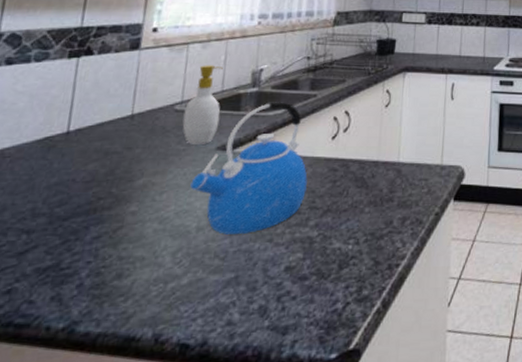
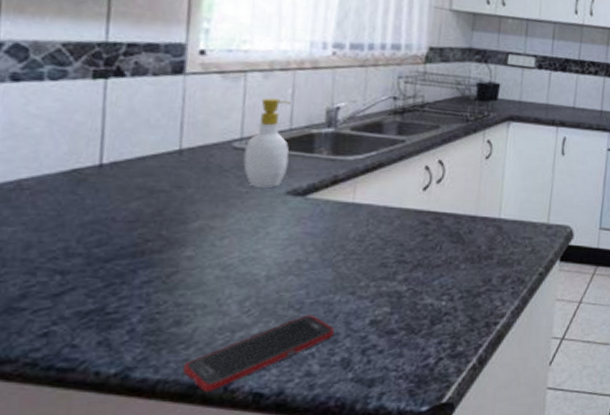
cell phone: none [121,263,254,344] -> present [183,315,334,391]
kettle: present [190,101,308,234] -> none [256,144,395,285]

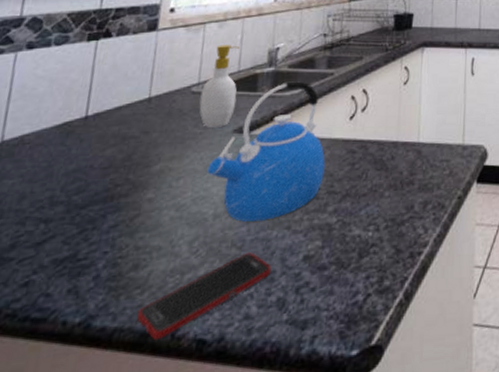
kettle: none [256,144,395,285] -> present [207,80,325,222]

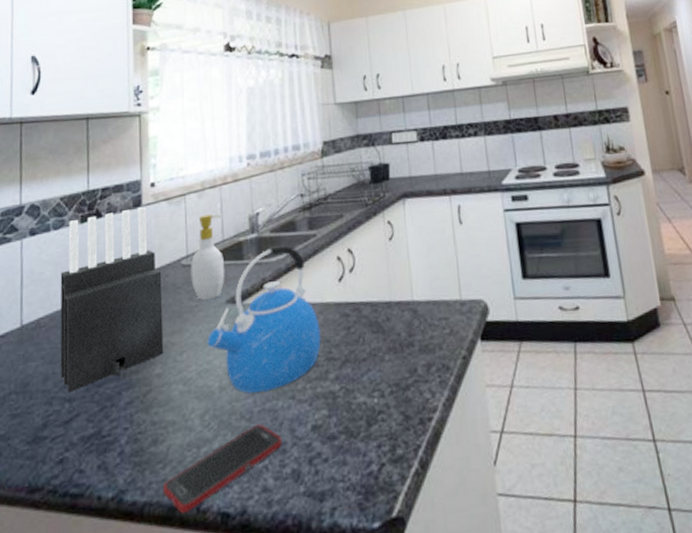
knife block: none [39,30,169,213] -> present [60,206,164,392]

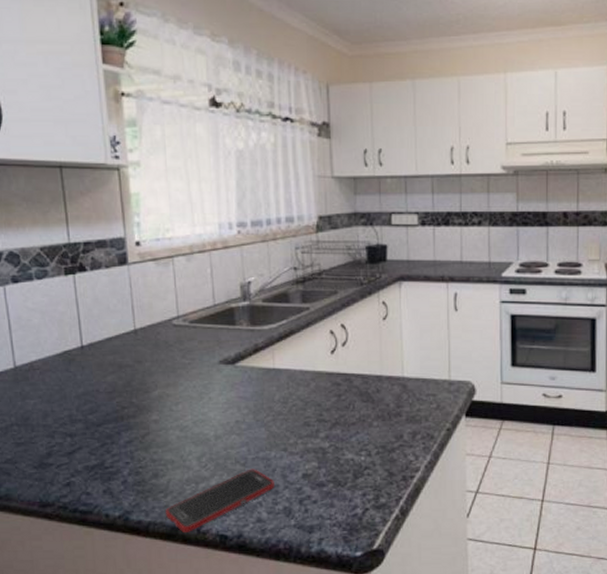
knife block: present [60,206,164,392] -> none [49,264,160,428]
soap bottle: present [191,214,225,301] -> none [182,279,217,360]
kettle: present [207,245,321,393] -> none [201,314,312,443]

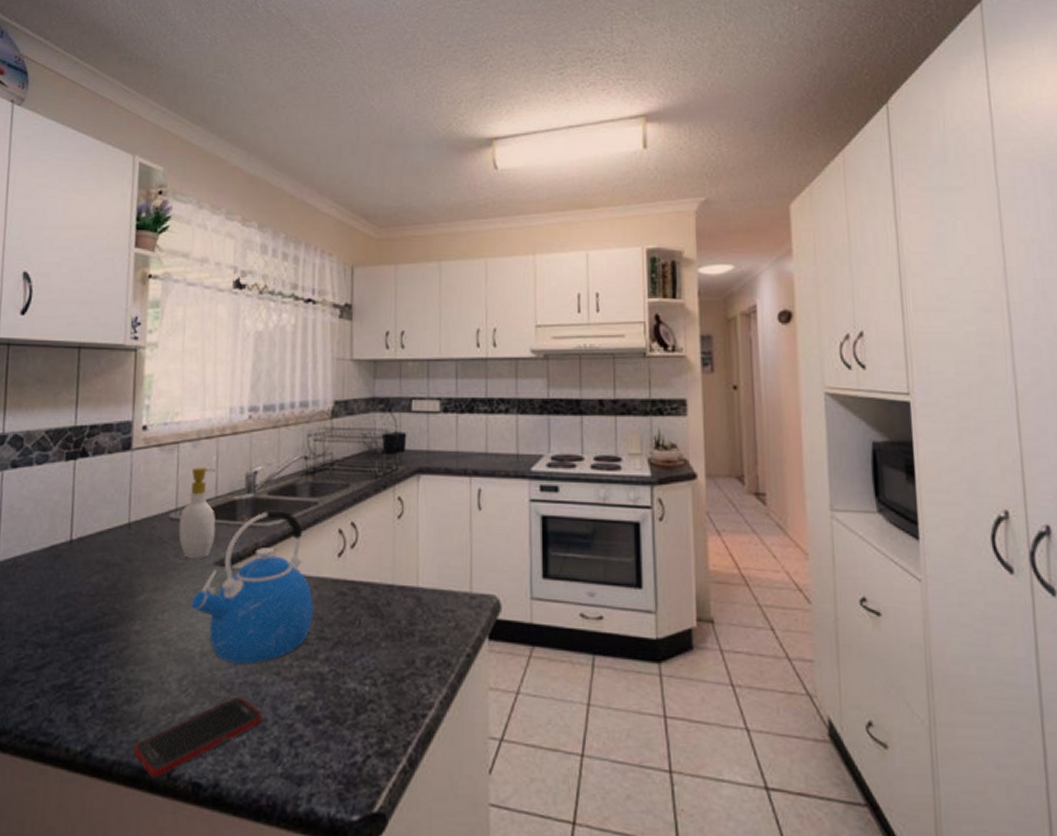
soap bottle: none [182,279,217,360] -> present [178,467,216,560]
kettle: none [201,314,312,443] -> present [191,509,314,664]

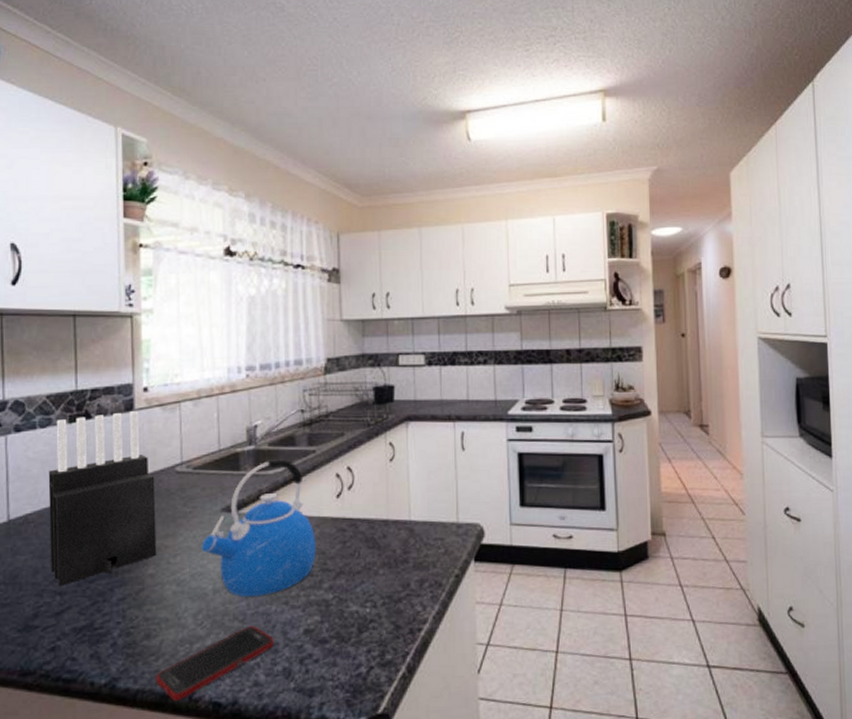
knife block: none [35,450,148,637] -> present [48,410,157,586]
soap bottle: present [178,467,216,560] -> none [185,423,221,508]

